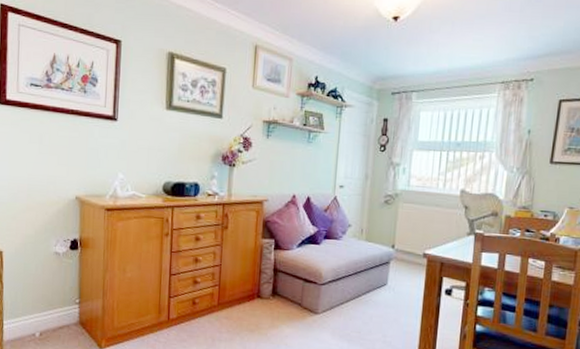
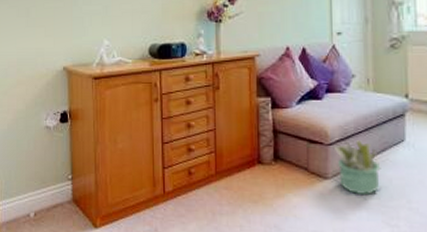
decorative plant: none [325,282,364,329] -> present [333,140,381,194]

